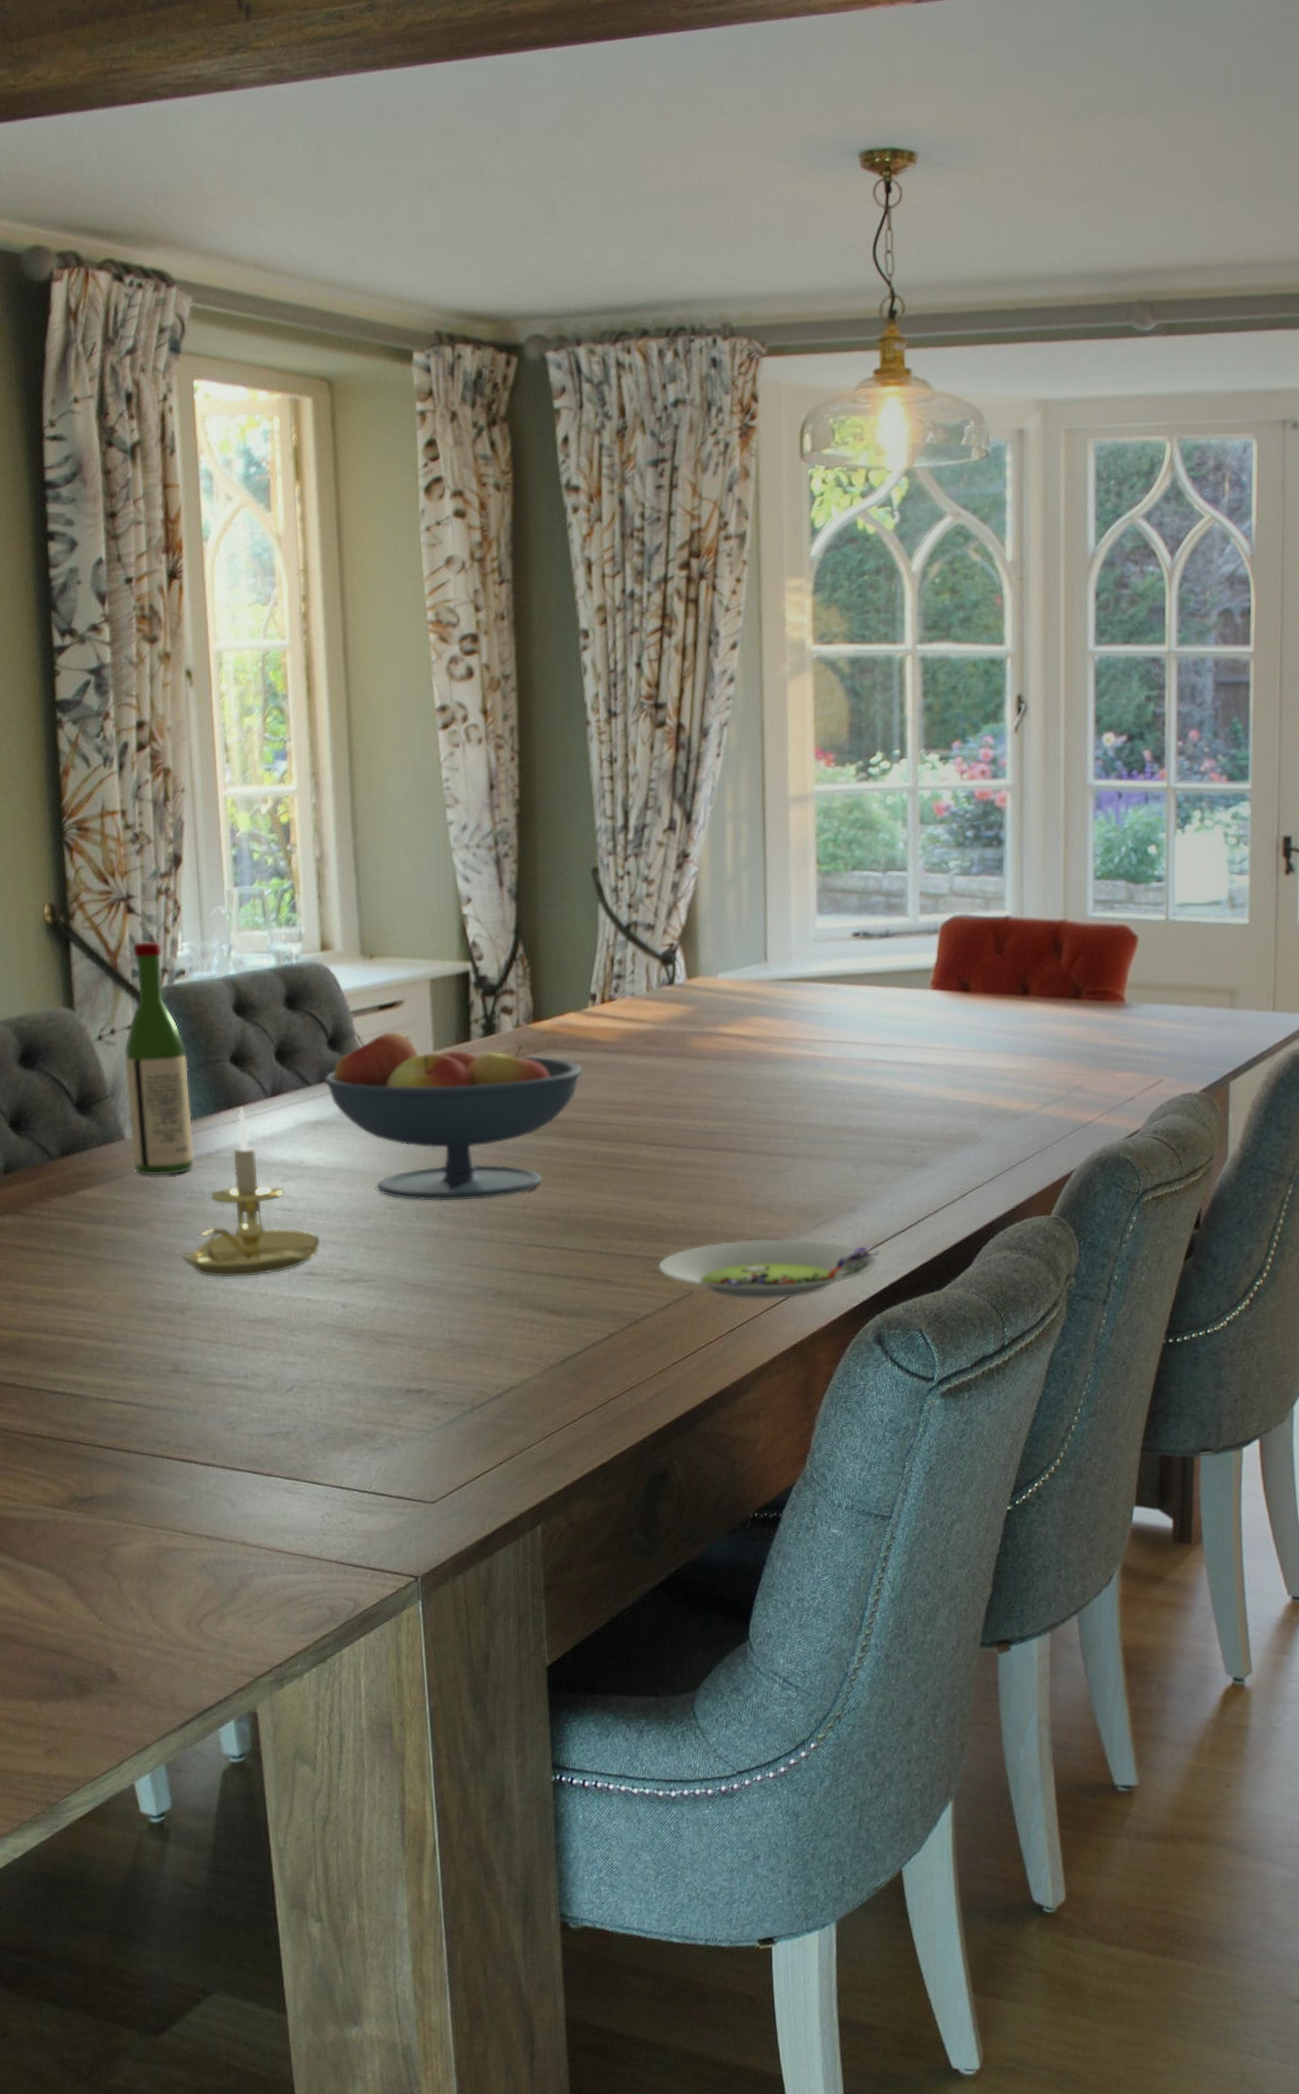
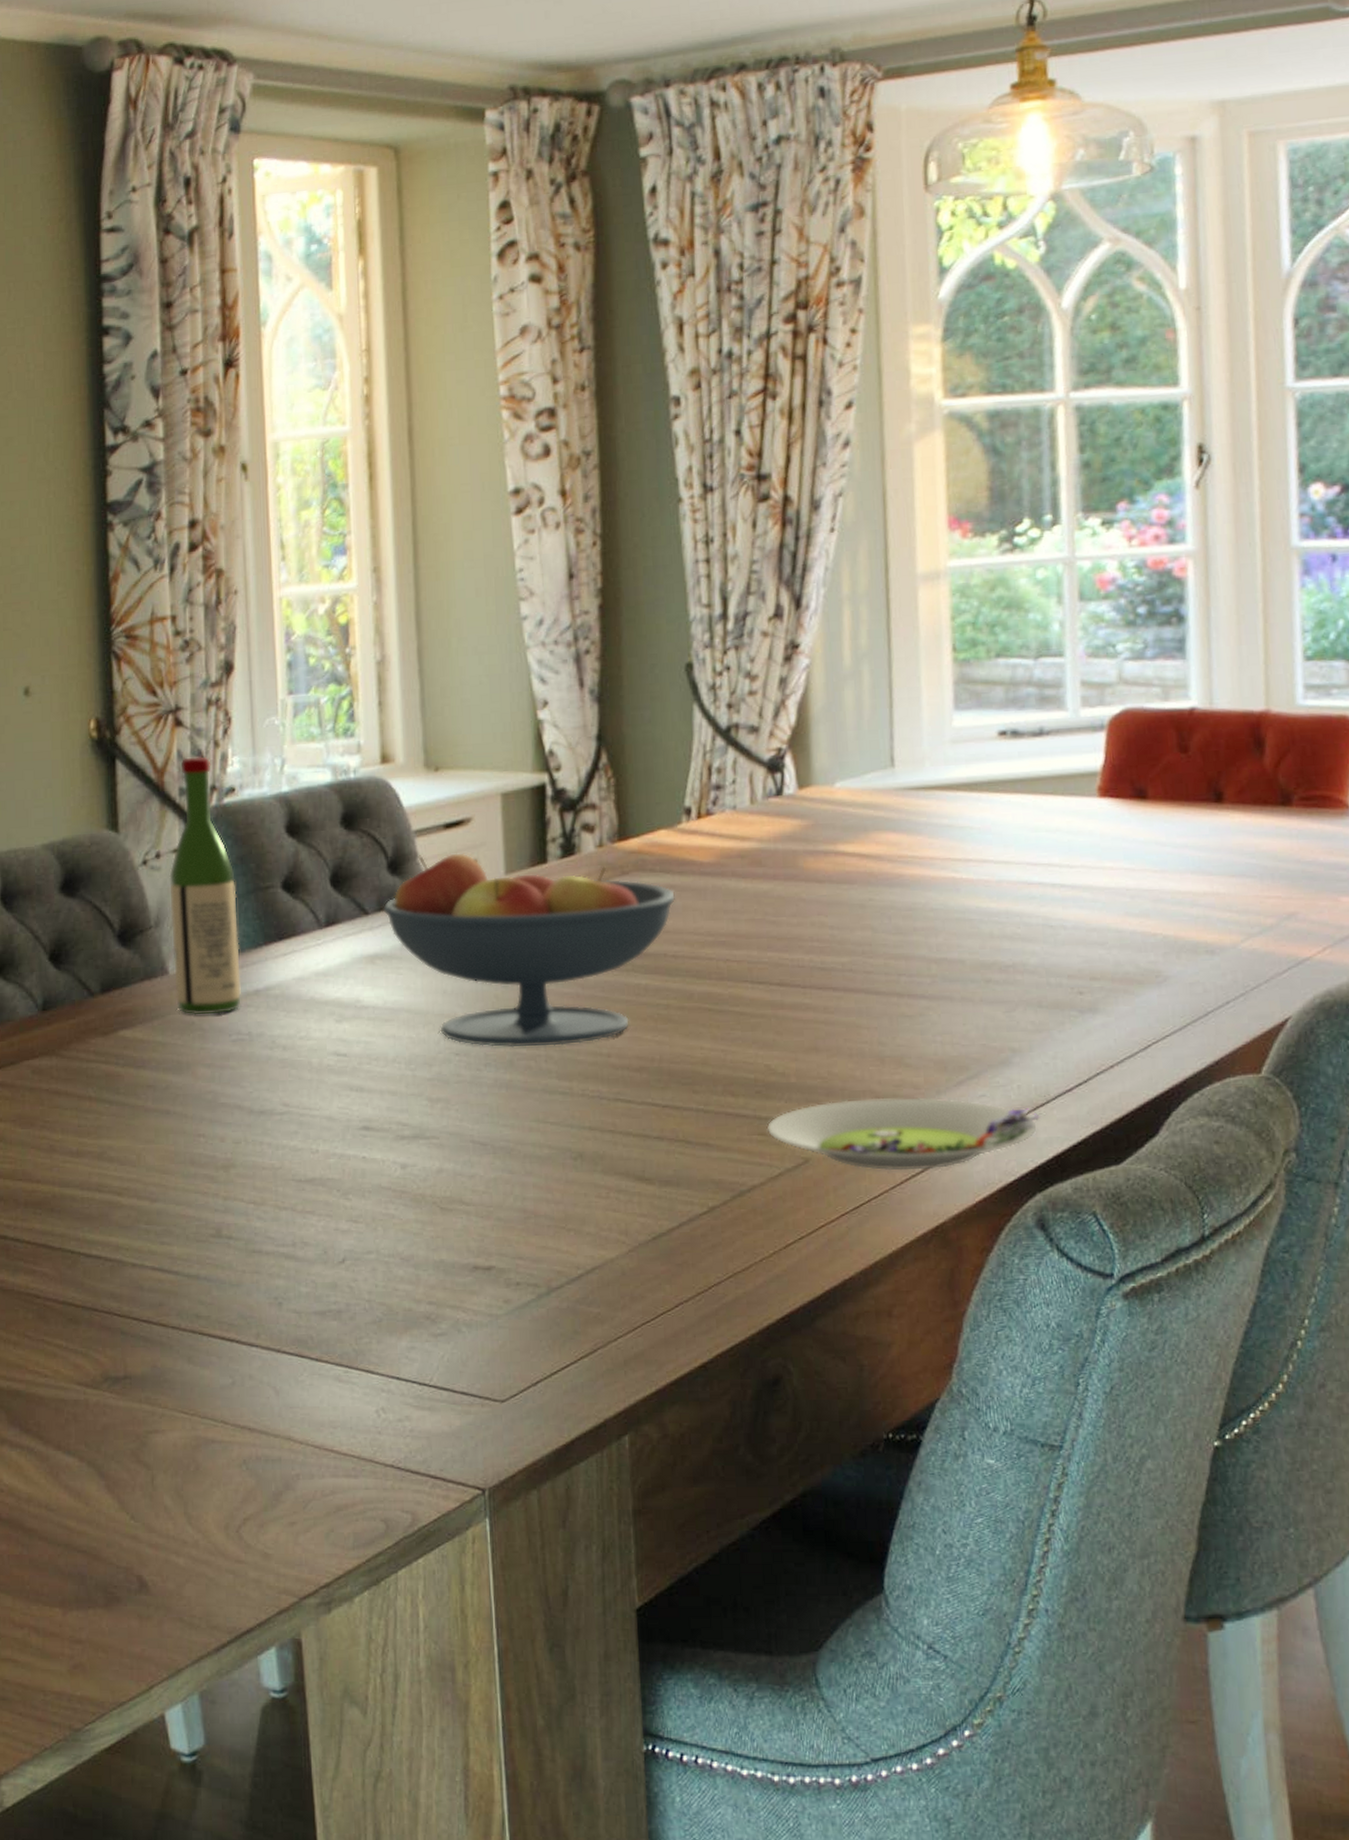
candle holder: present [180,1108,321,1278] -> none [225,939,378,1131]

